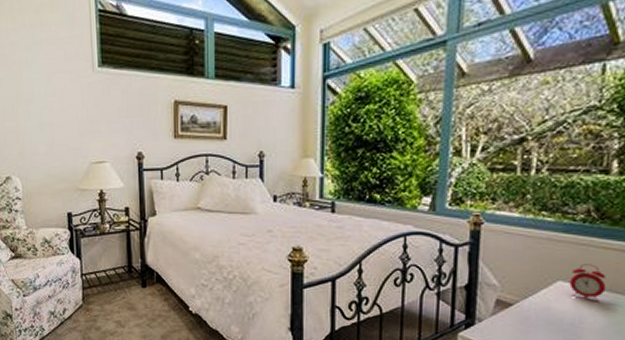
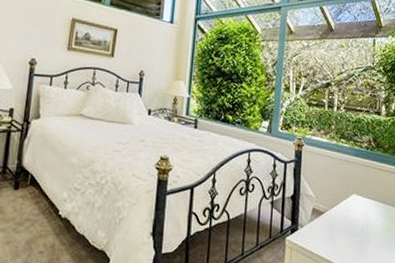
alarm clock: present [569,264,607,302] -> none [360,181,383,212]

